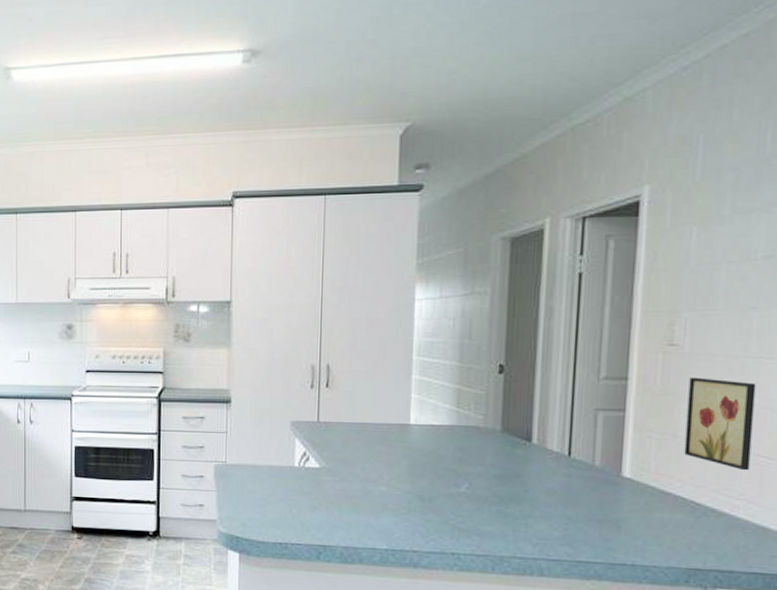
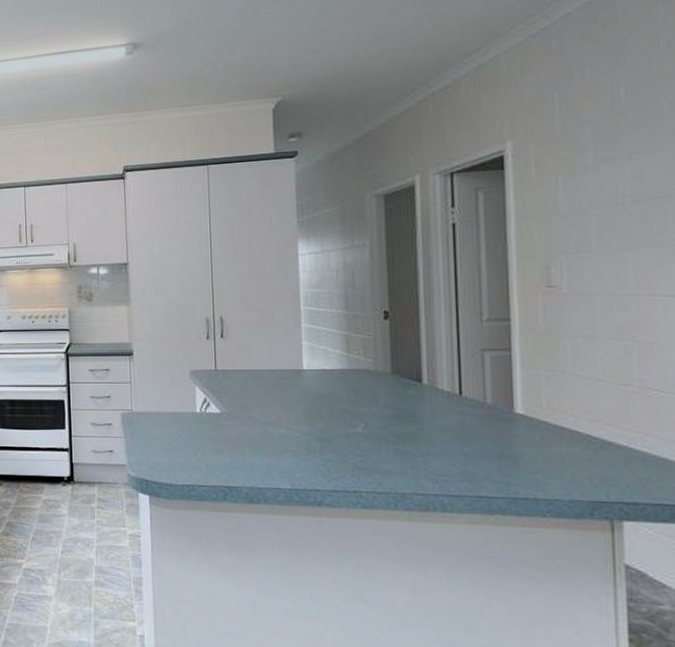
wall art: present [684,377,756,471] -> none [571,316,642,404]

